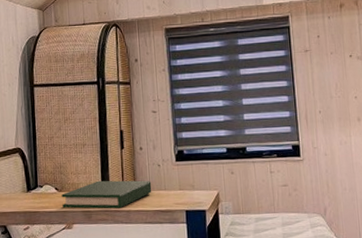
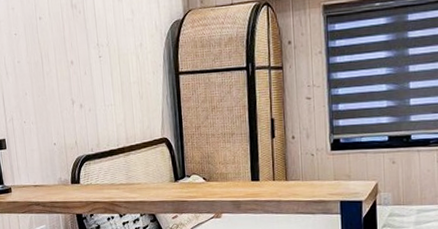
hardback book: present [62,180,152,209] -> none [210,170,304,199]

